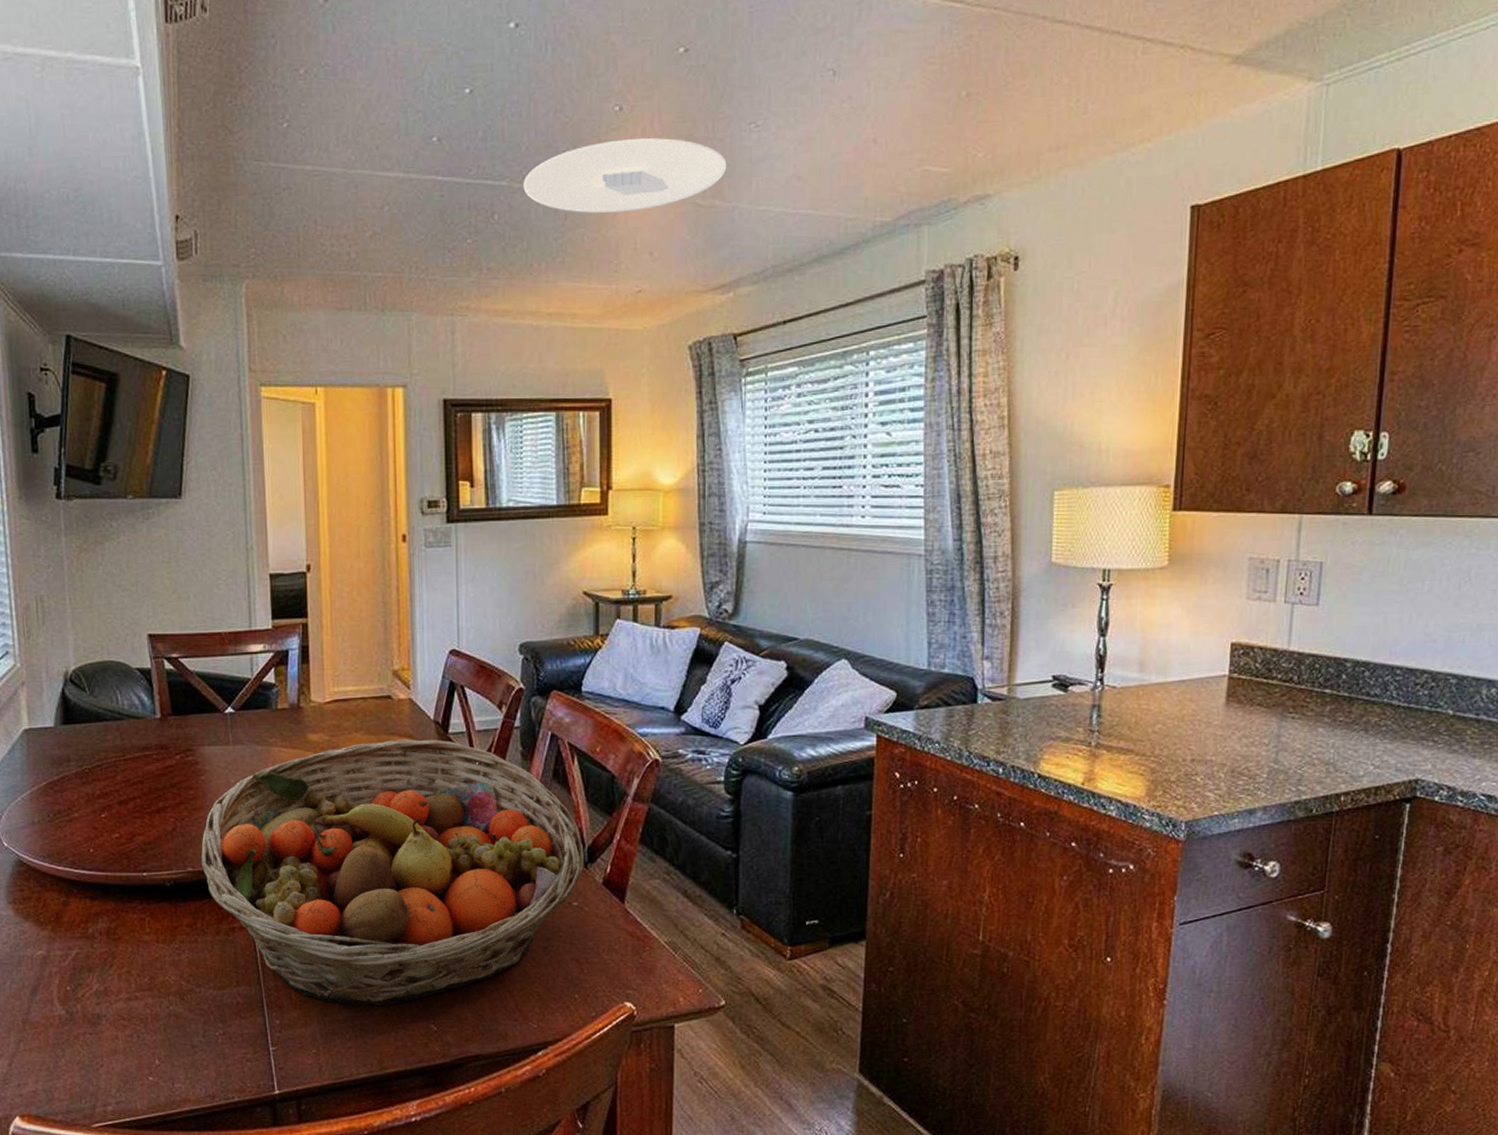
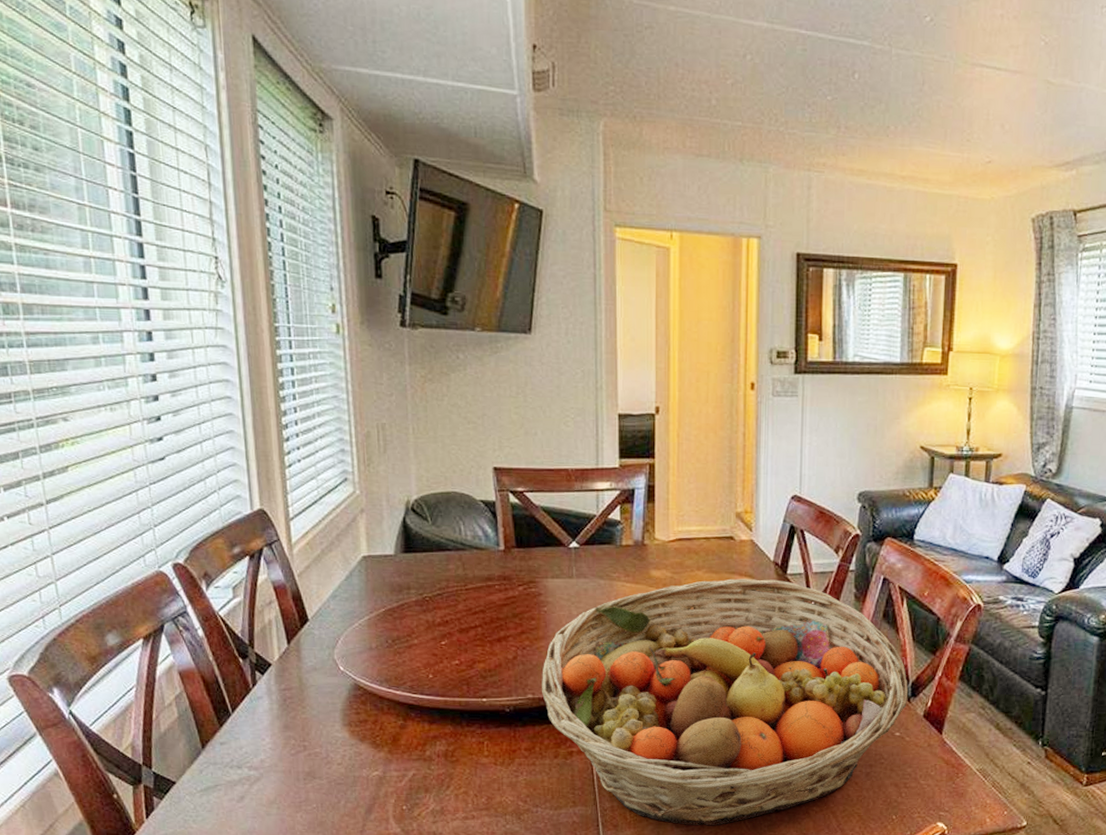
ceiling light: present [523,138,727,213] -> none [884,10,1079,83]

